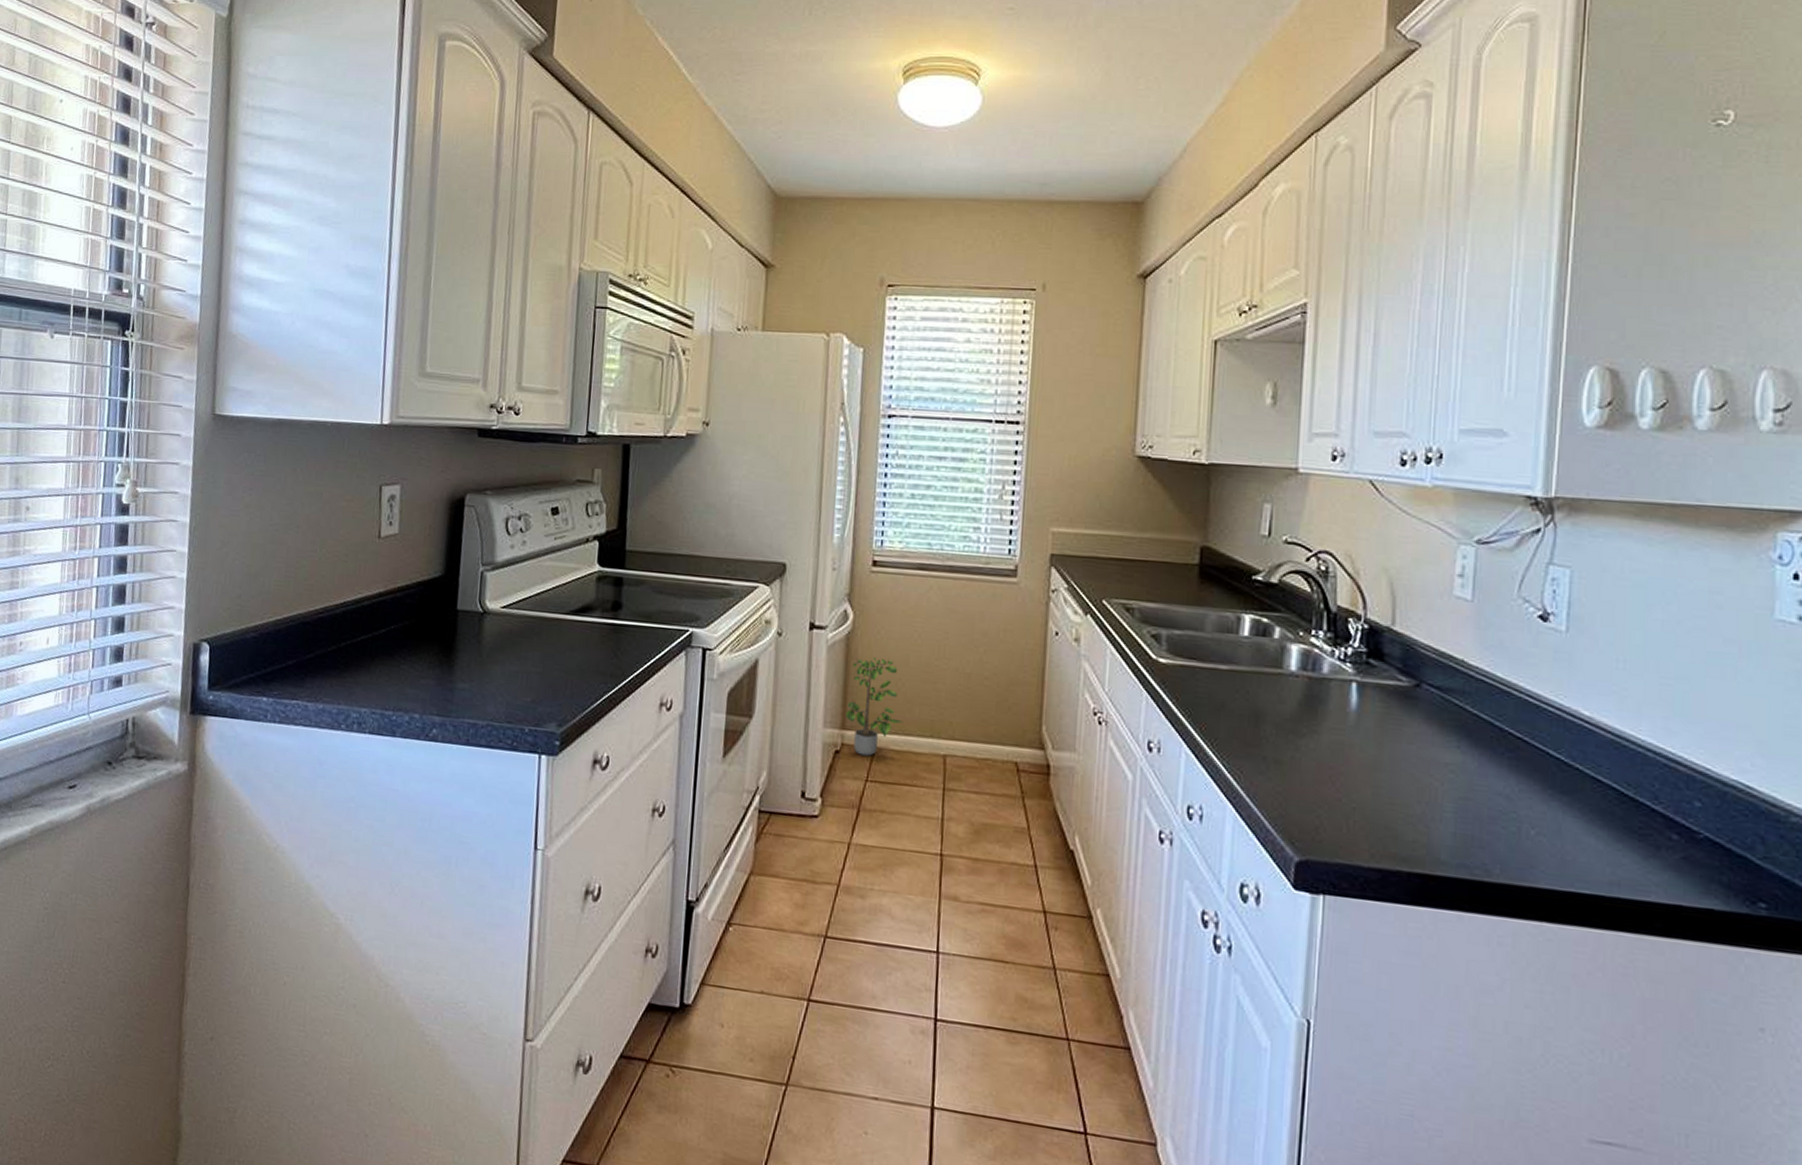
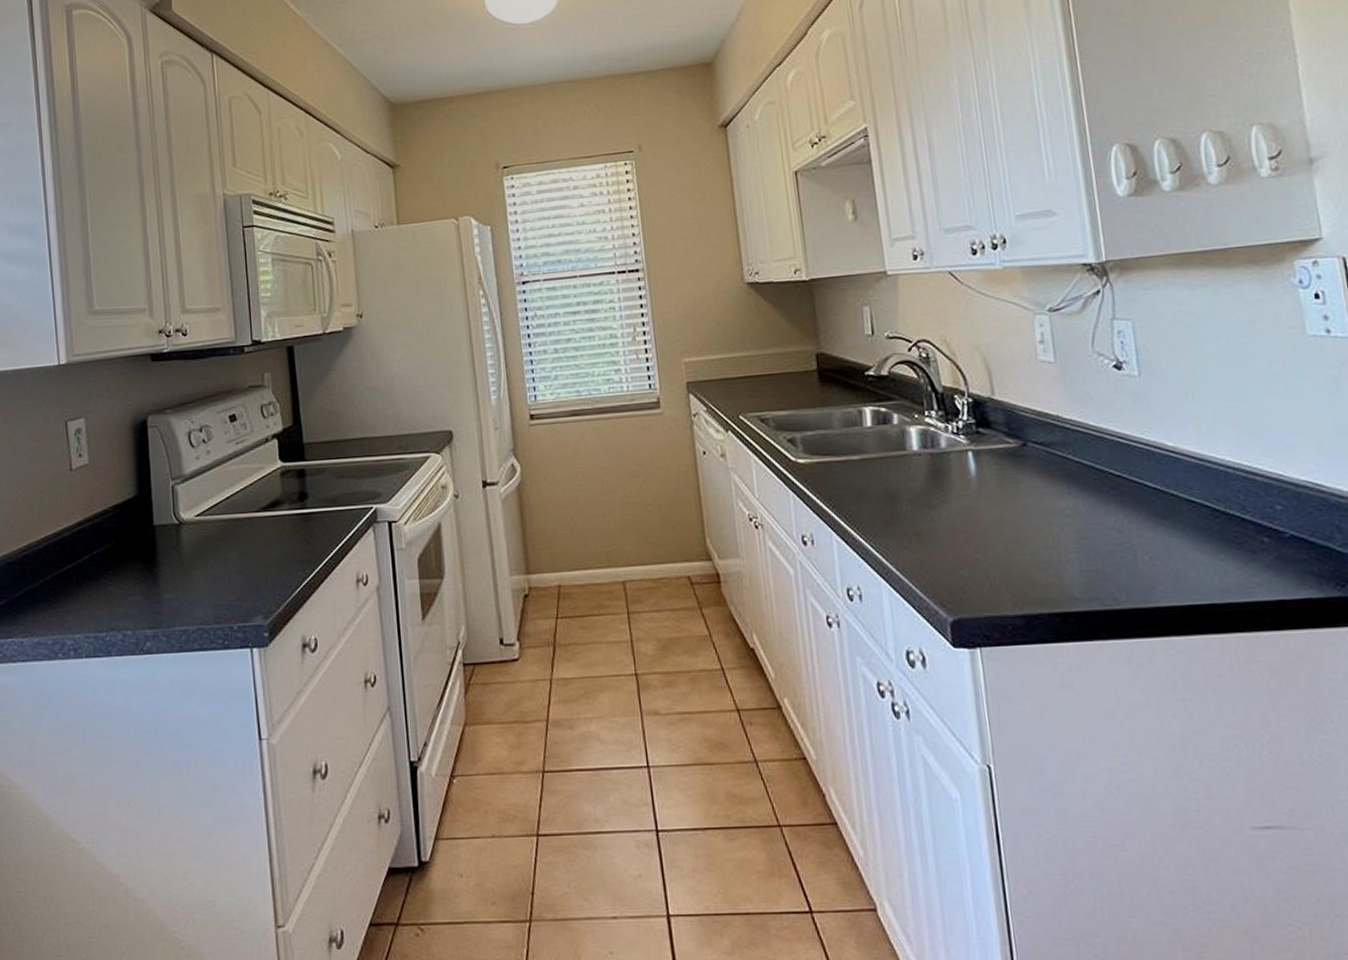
potted plant: present [845,657,904,756] -> none [526,501,582,595]

